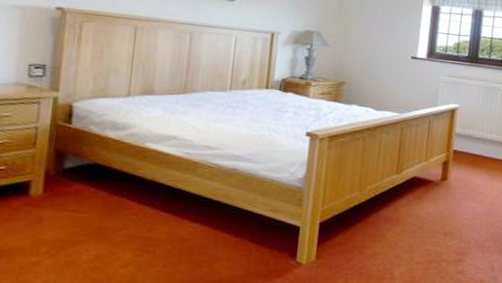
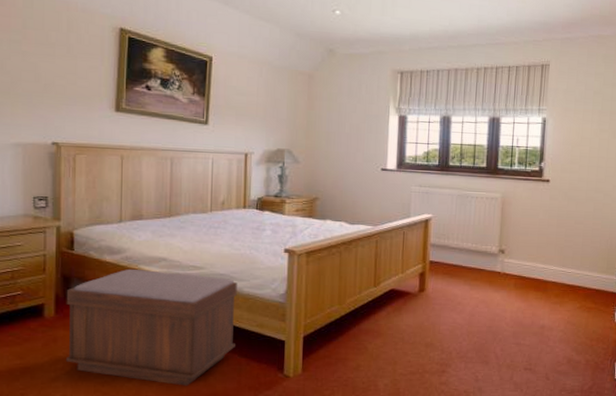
bench: none [50,147,253,273] -> present [65,269,237,386]

